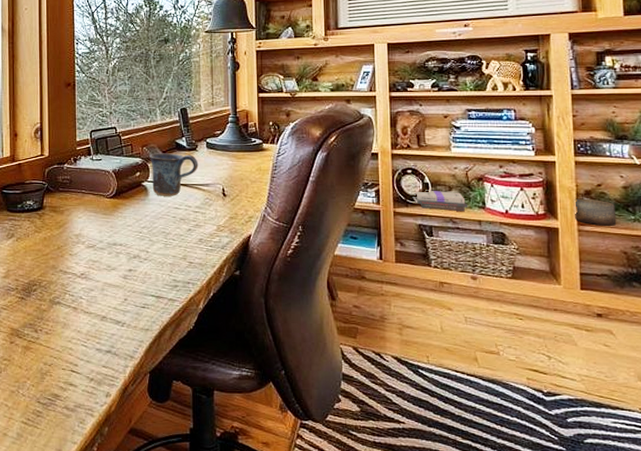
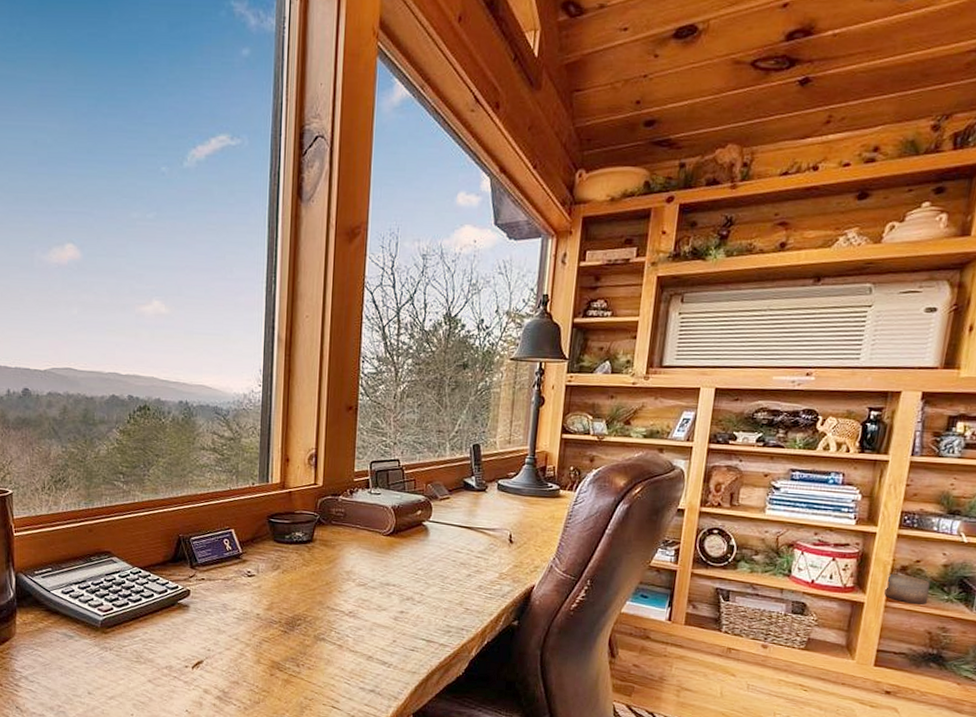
mug: present [149,153,199,196] -> none [433,491,487,539]
books: present [412,190,468,211] -> none [714,551,773,578]

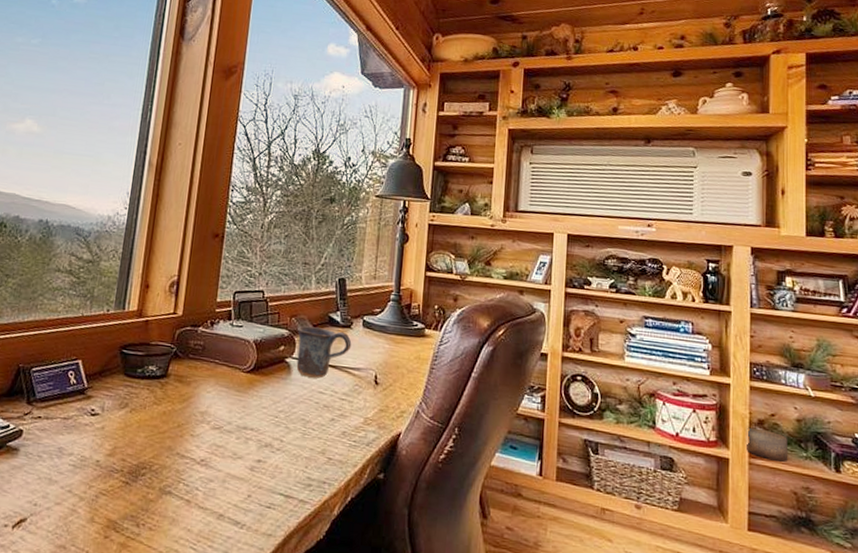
mug: none [433,491,487,539] -> present [296,326,352,379]

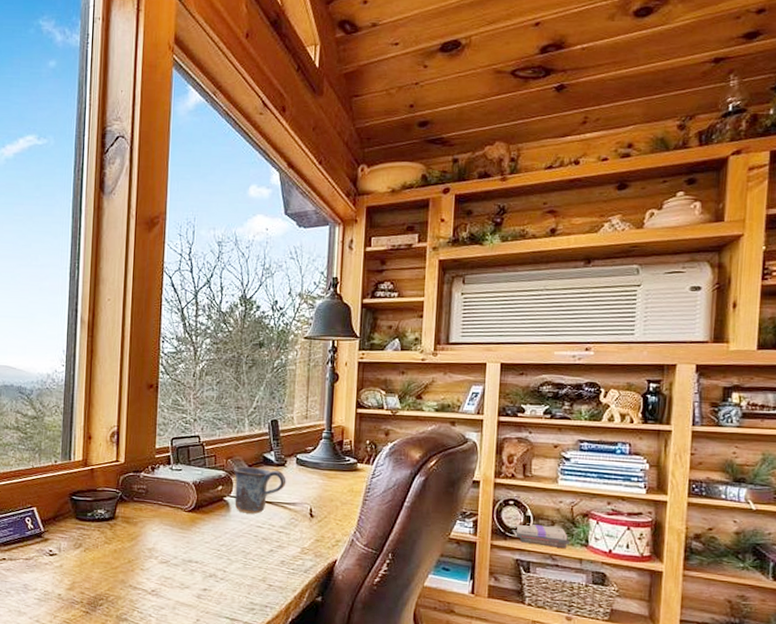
books: none [580,399,638,429] -> present [512,522,570,548]
decorative box: present [747,427,787,462] -> none [681,542,724,573]

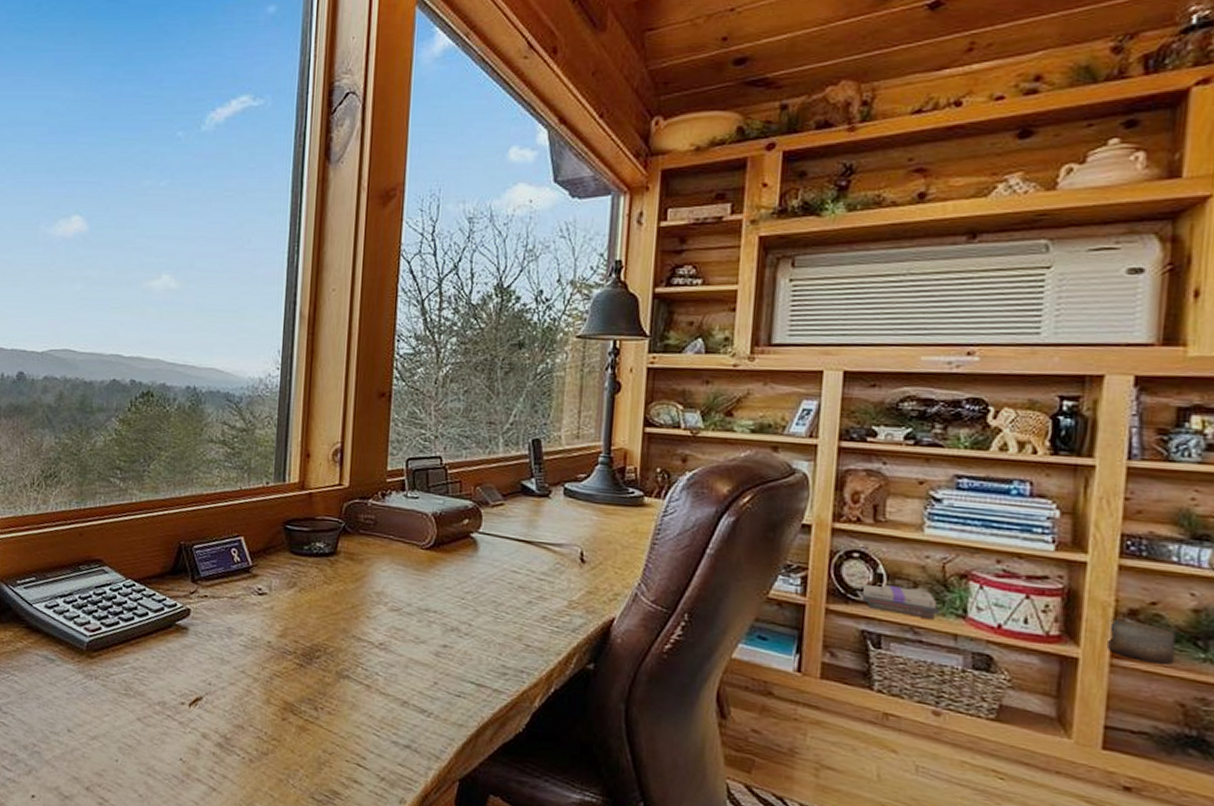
mug: present [234,466,286,514] -> none [484,496,551,556]
decorative box: none [681,542,724,573] -> present [1107,619,1175,665]

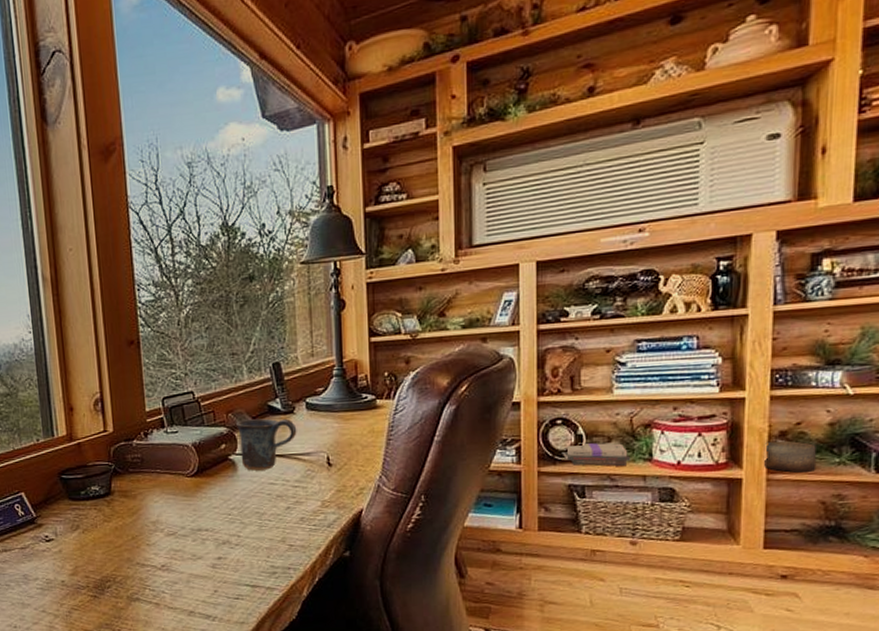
mug: none [484,496,551,556] -> present [236,418,297,471]

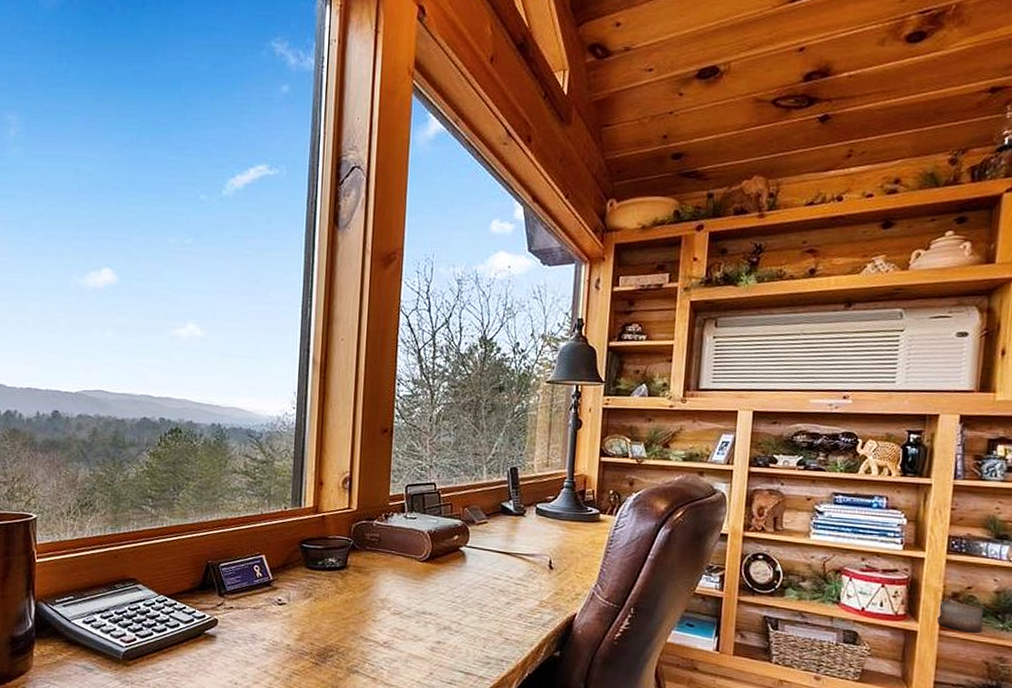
mug: present [236,418,297,471] -> none [471,515,525,565]
books: present [561,442,631,466] -> none [760,578,821,605]

